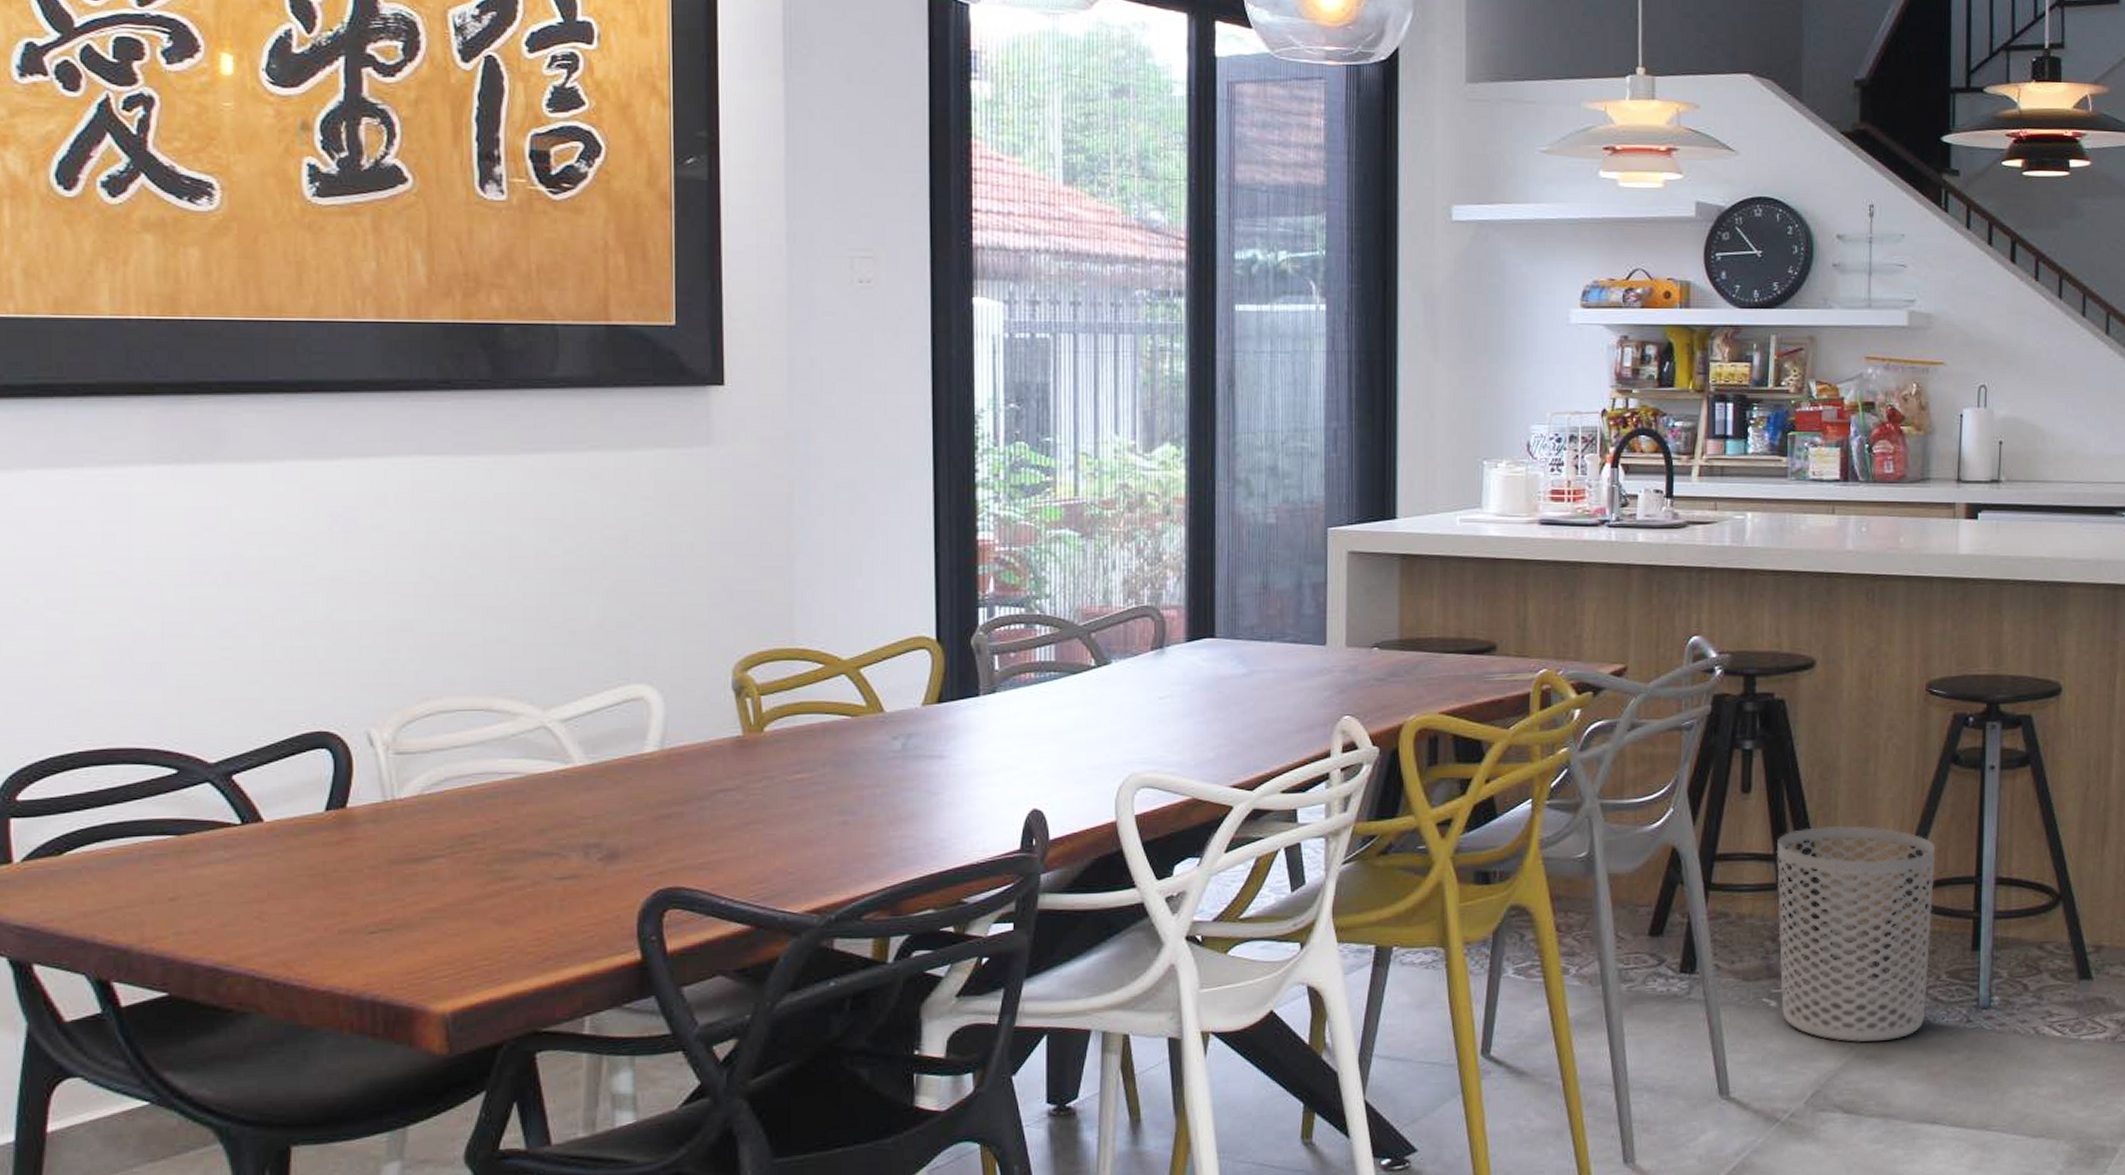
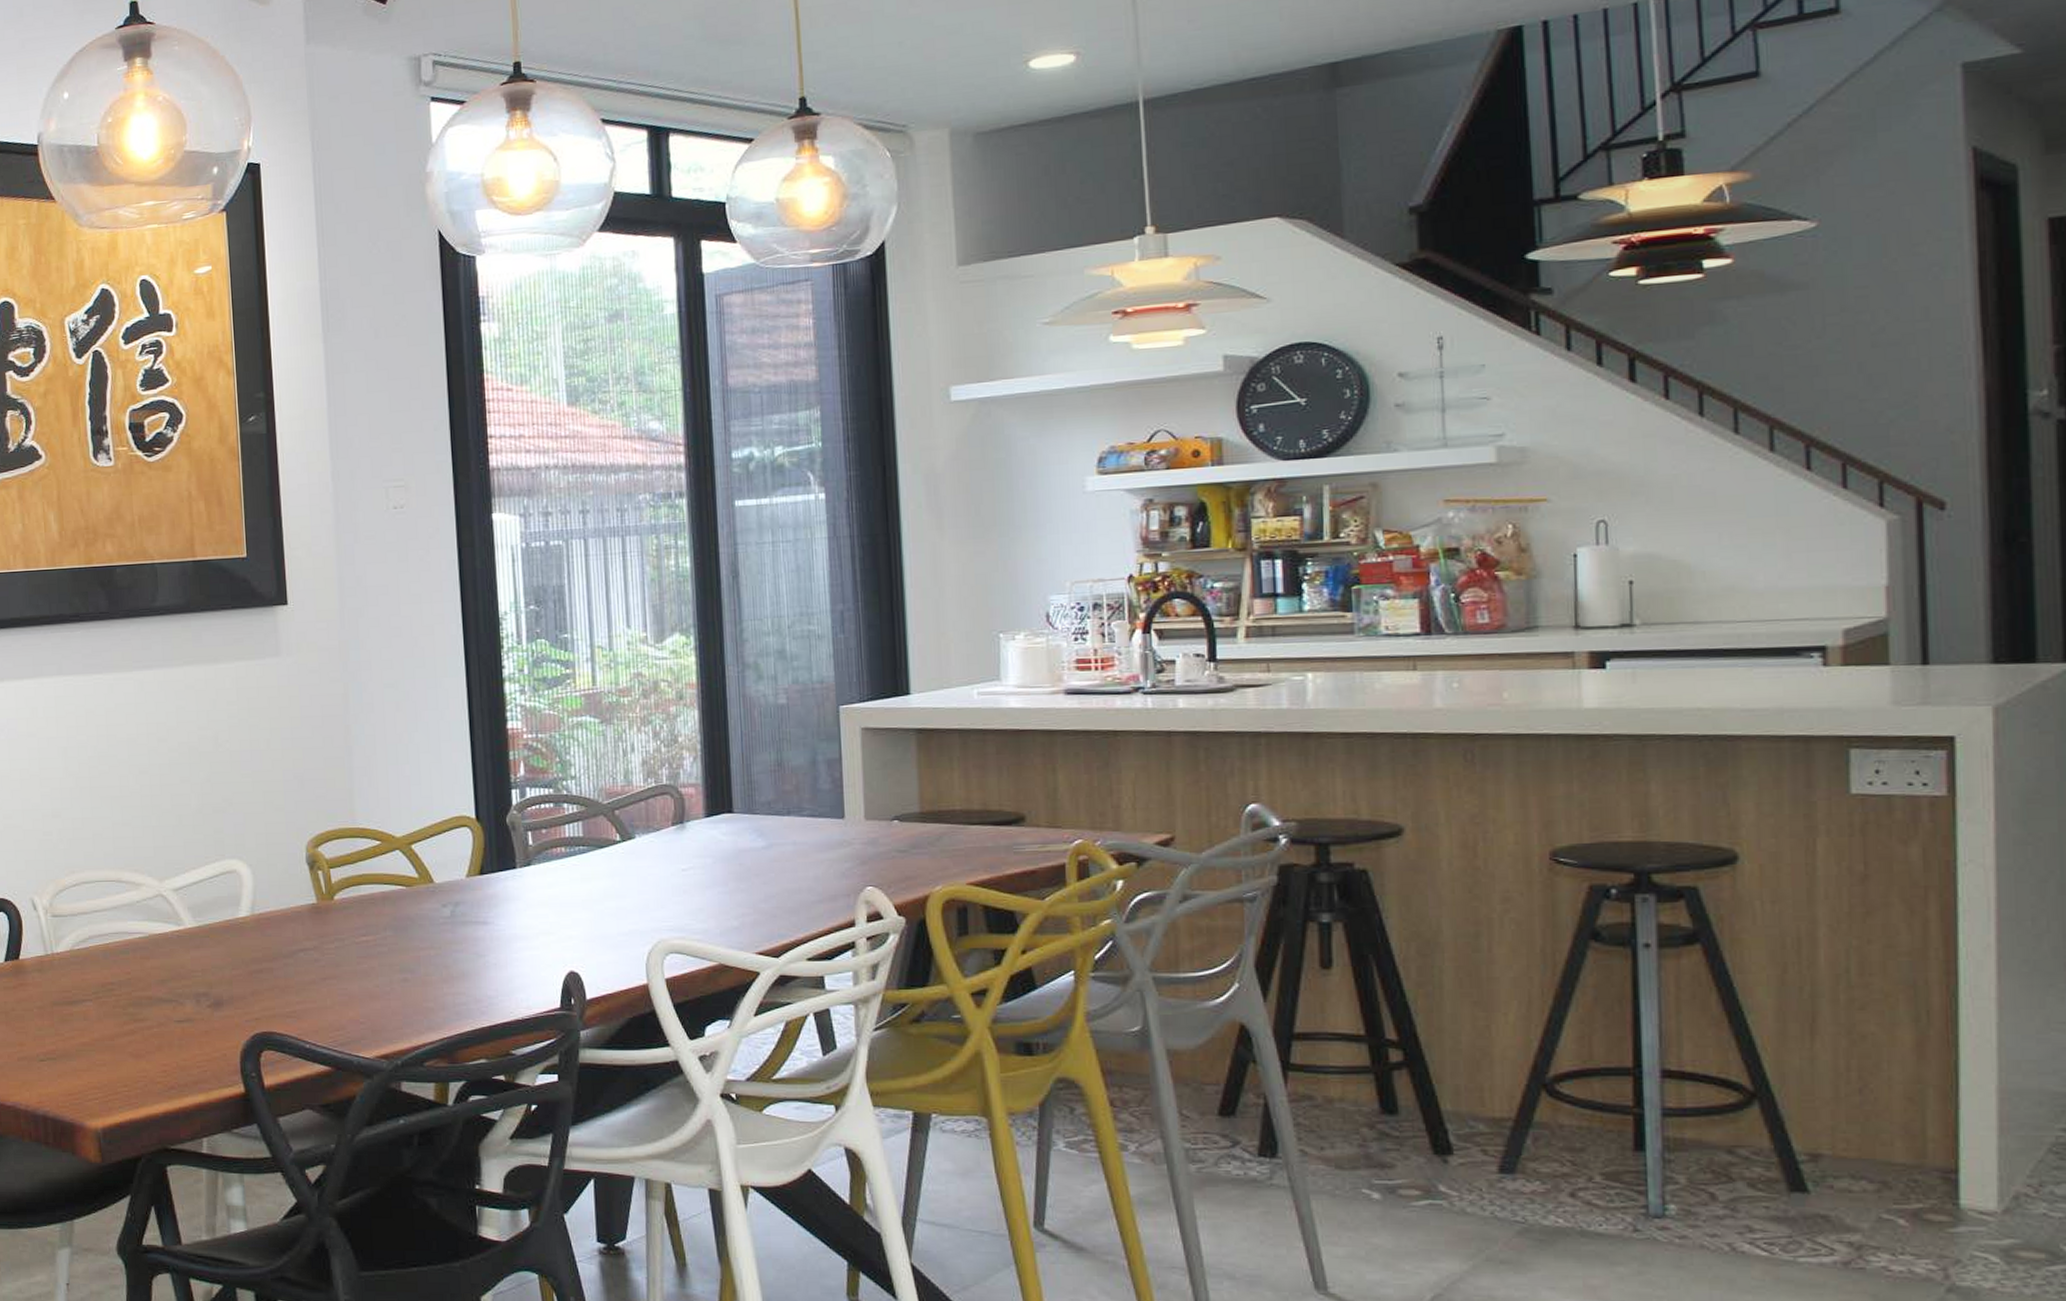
waste bin: present [1776,826,1936,1043] -> none [1368,1007,1578,1246]

